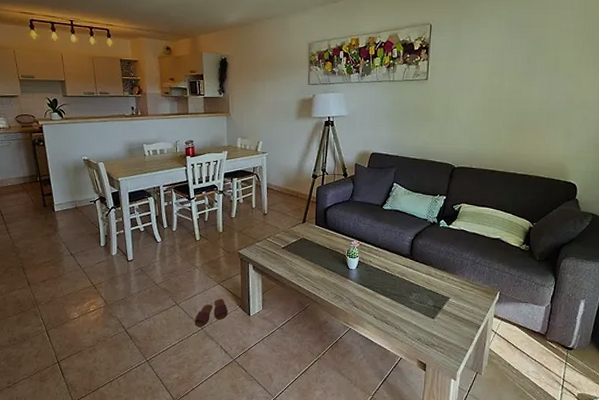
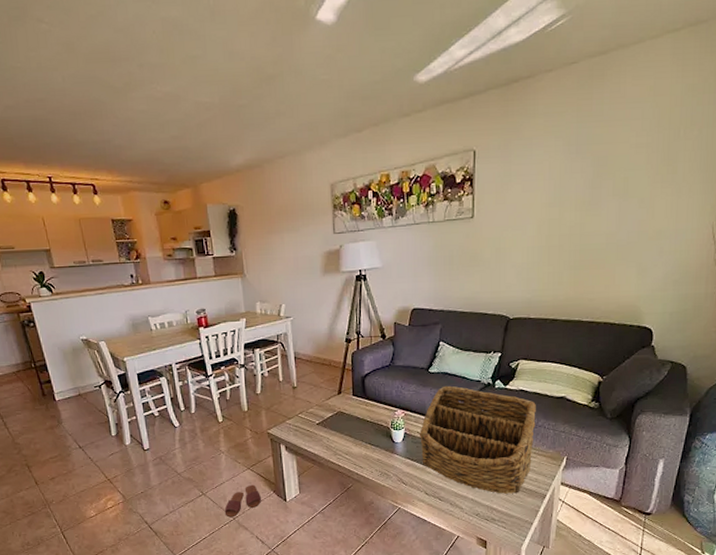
basket: none [371,221,475,322] -> present [419,385,536,494]

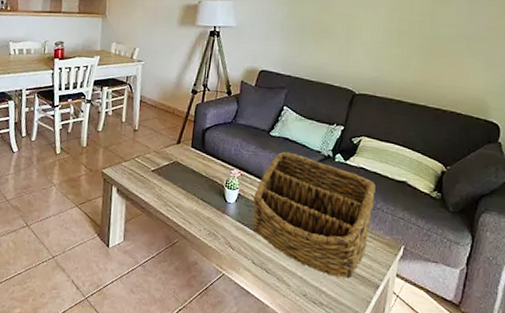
slippers: present [224,484,261,518] -> none [45,223,84,256]

